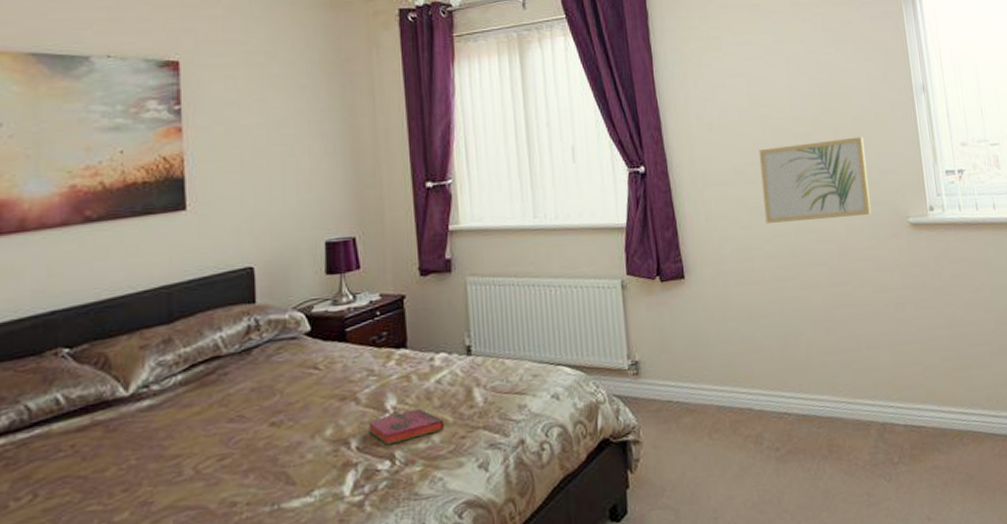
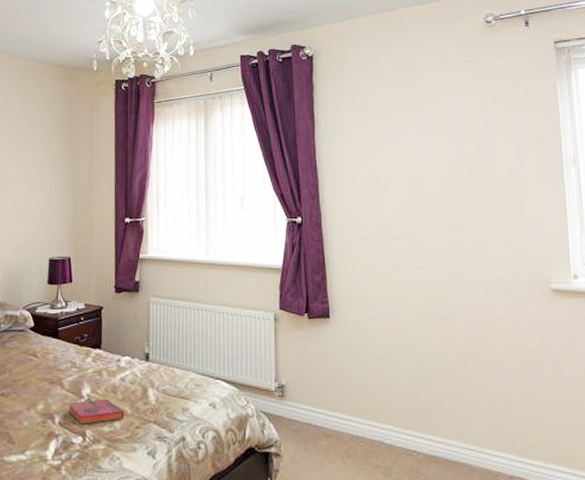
wall art: present [758,137,871,223] -> none [405,204,512,278]

